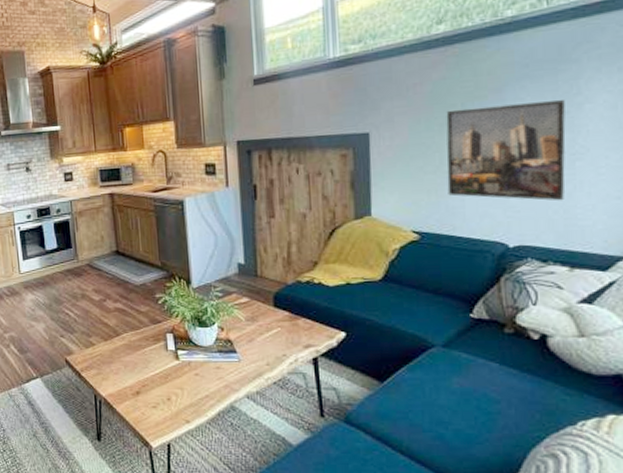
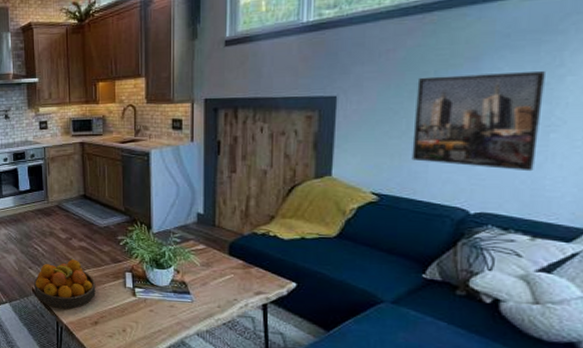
fruit bowl: none [67,321,136,379] -> present [34,257,96,309]

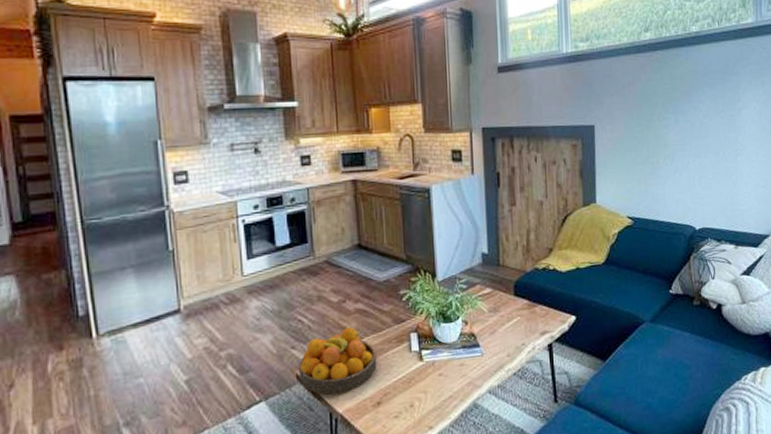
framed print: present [411,71,545,172] -> none [651,105,731,190]

